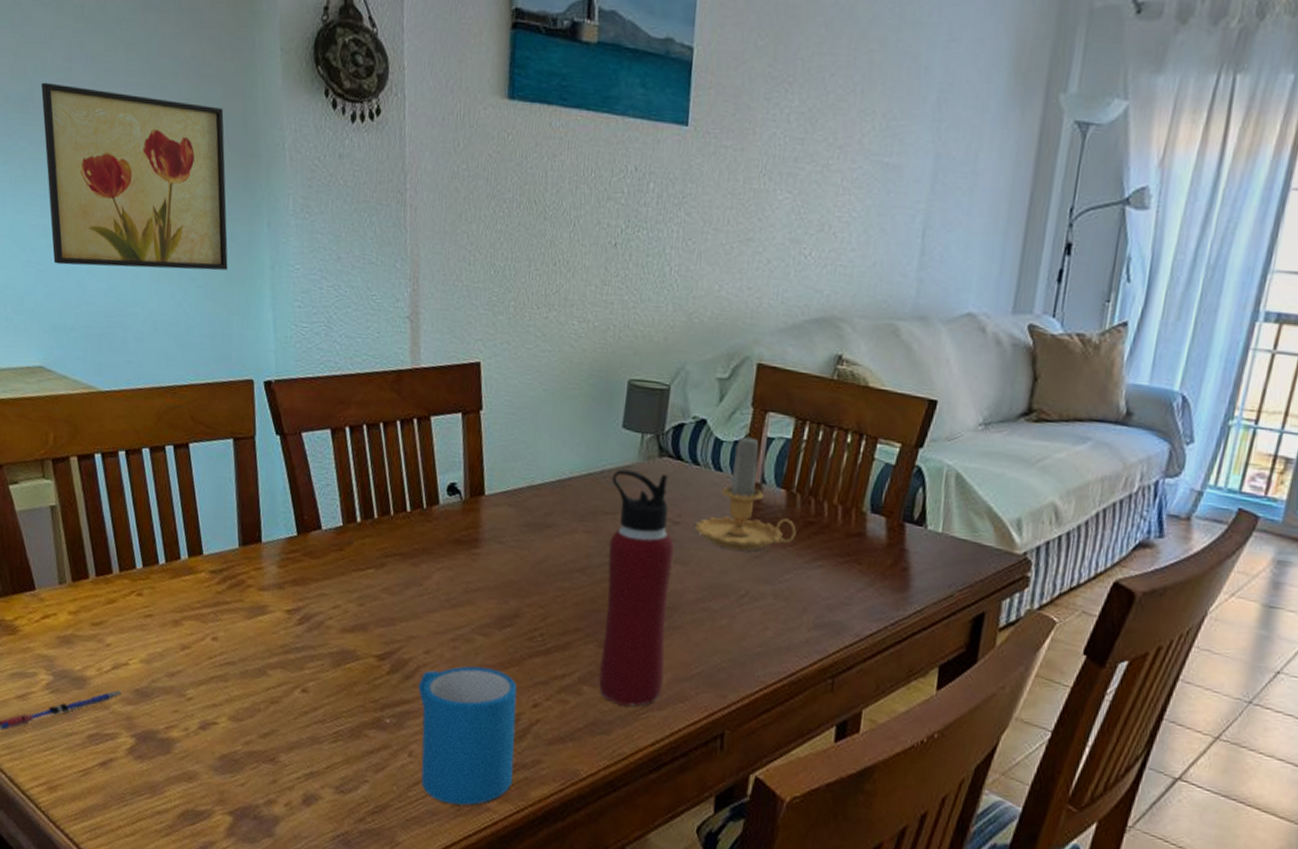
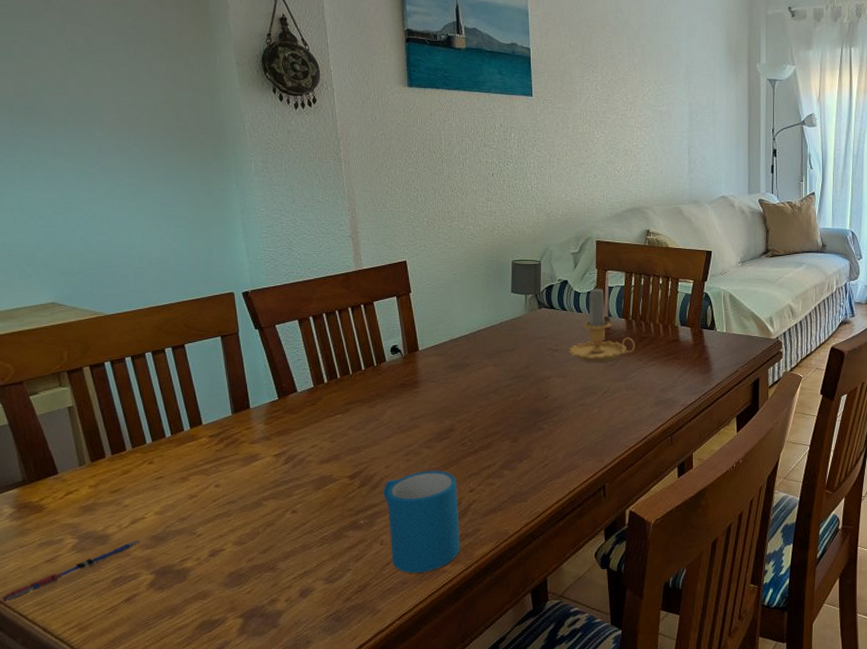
wall art: present [41,82,228,271] -> none [41,96,207,226]
water bottle: present [599,468,674,706] -> none [508,319,559,479]

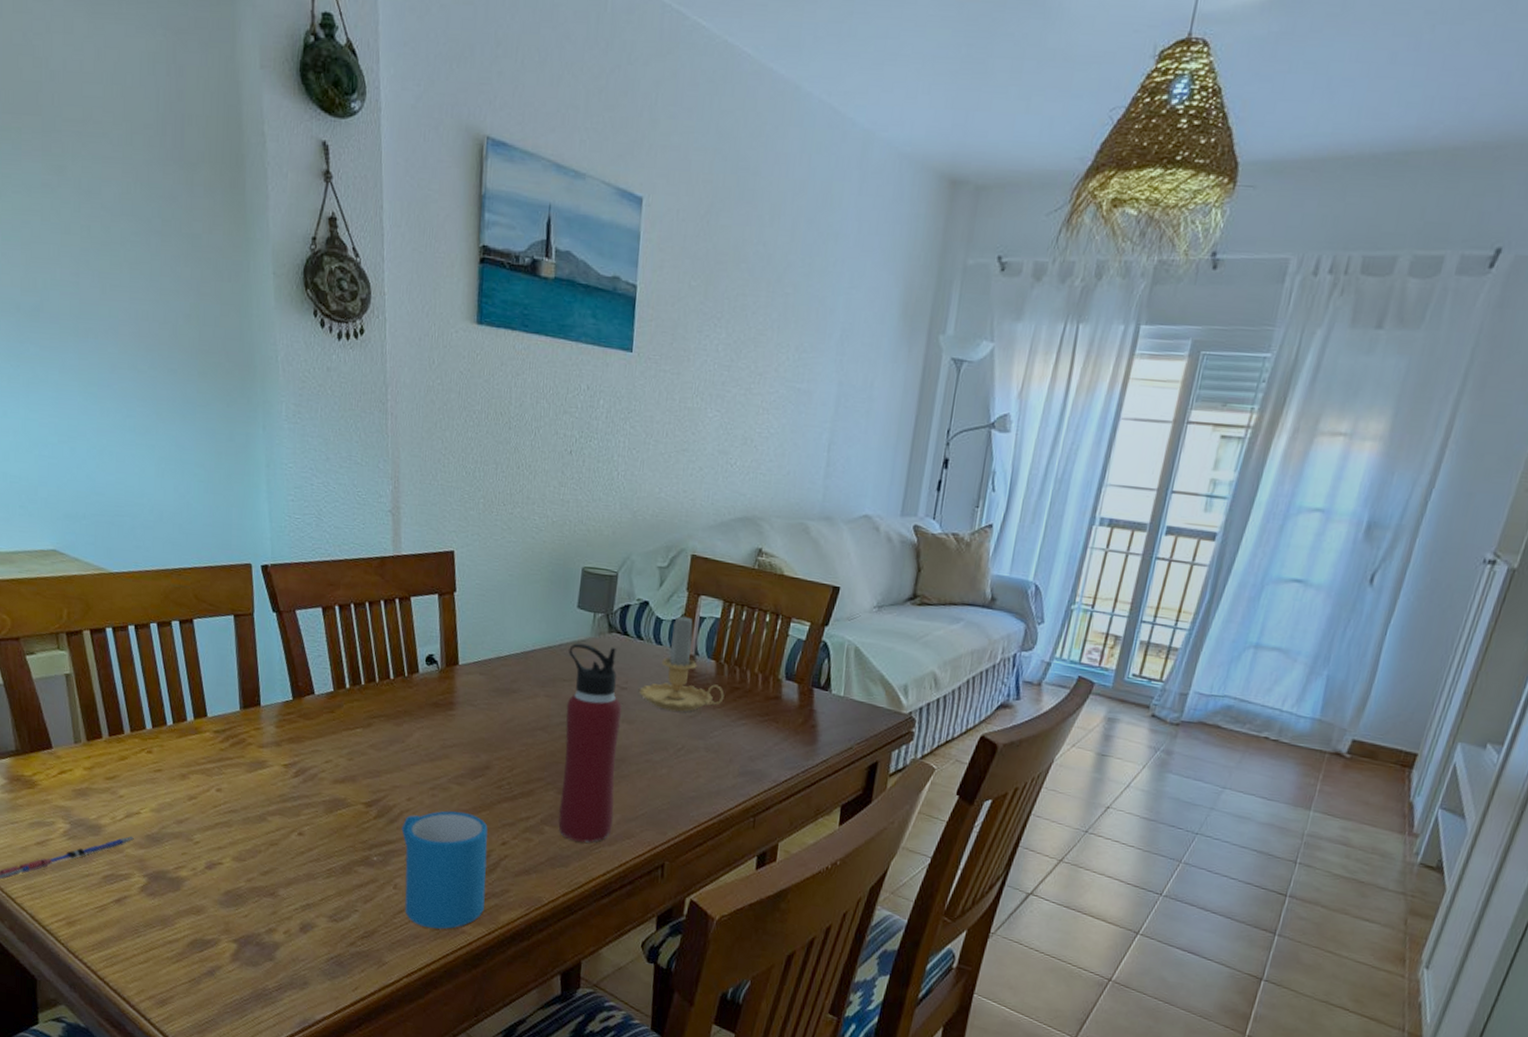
water bottle: none [508,319,559,479] -> present [558,642,622,843]

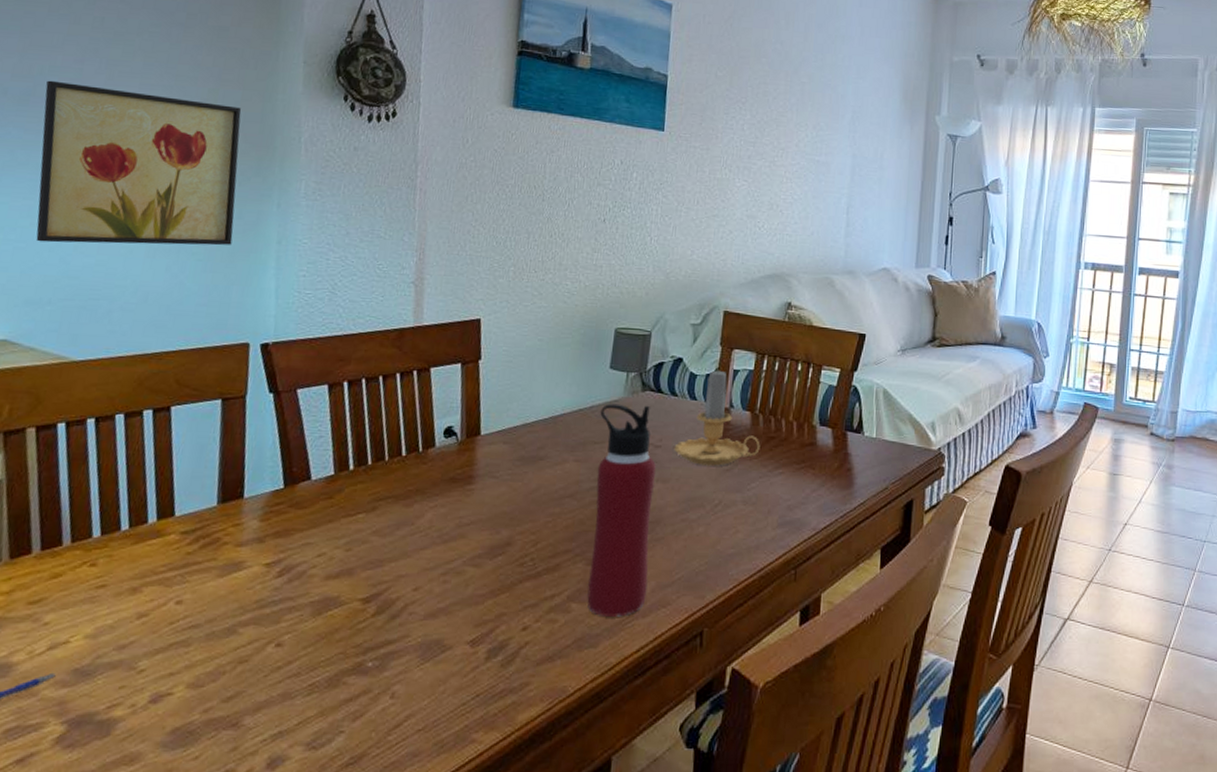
wall art: none [51,294,227,467] -> present [36,80,242,246]
mug: present [401,811,488,929] -> none [402,597,507,742]

